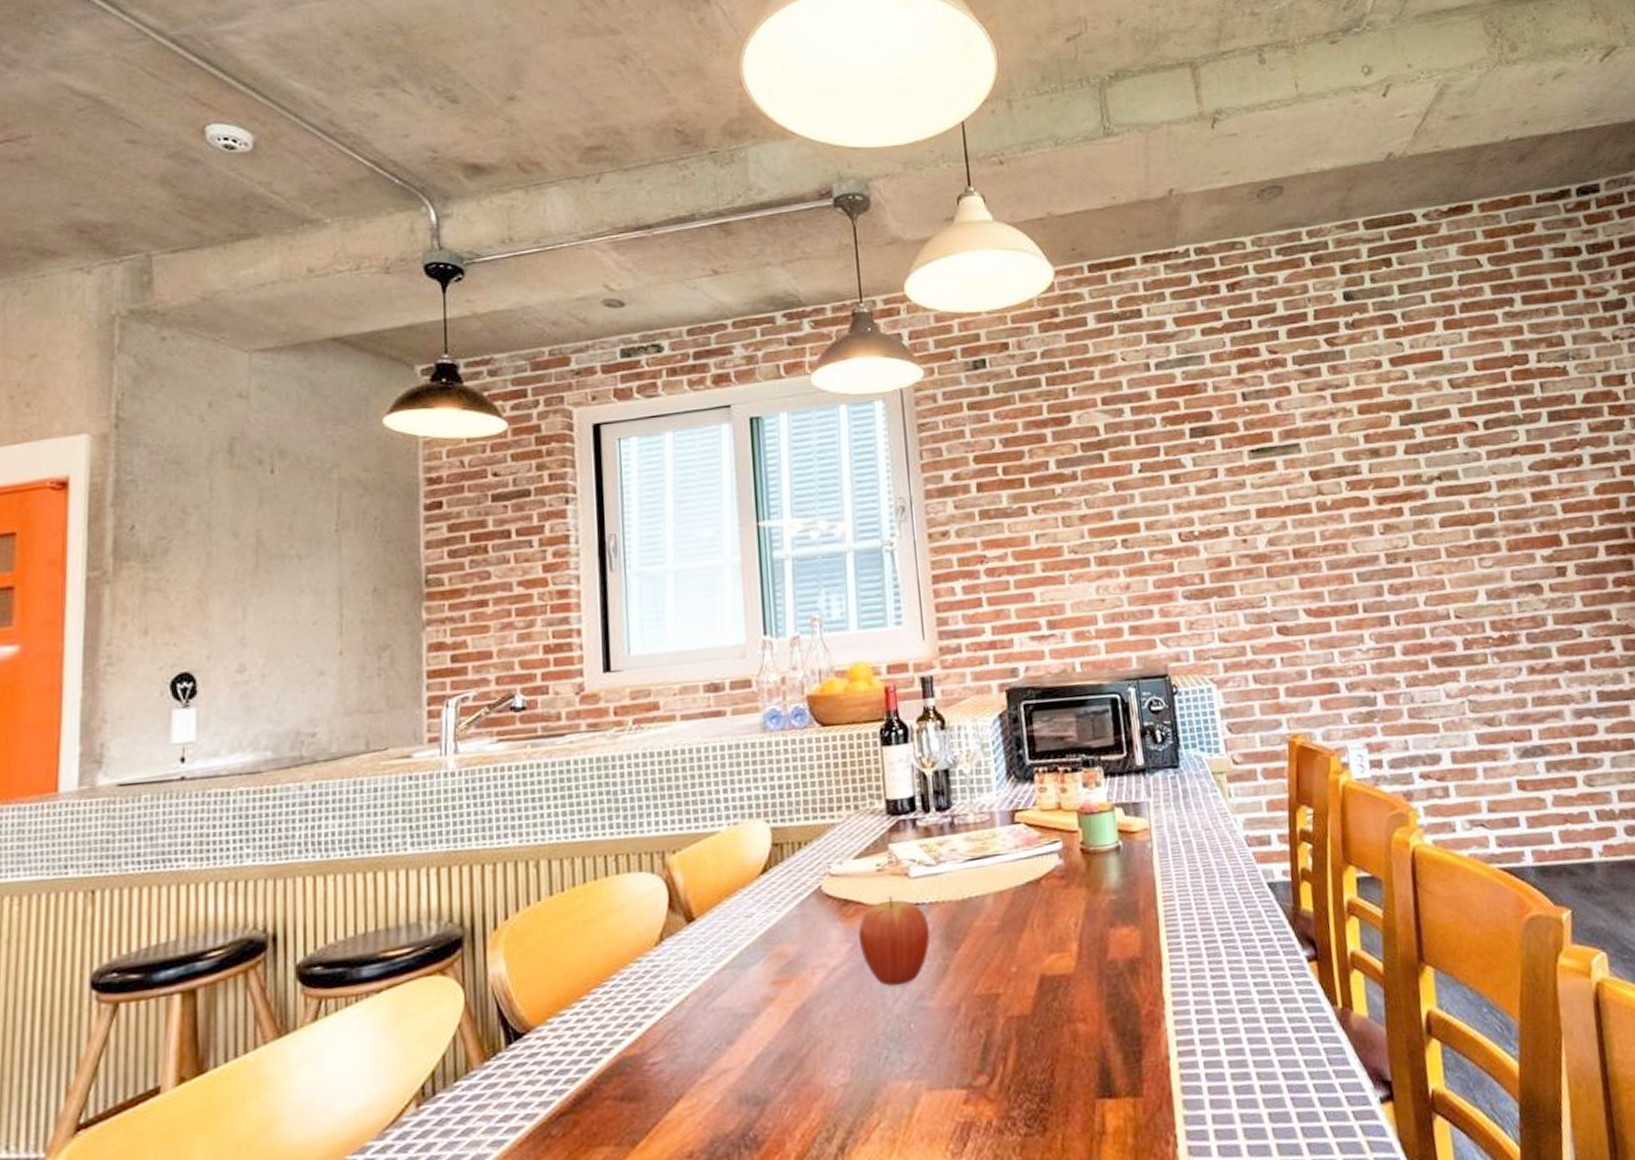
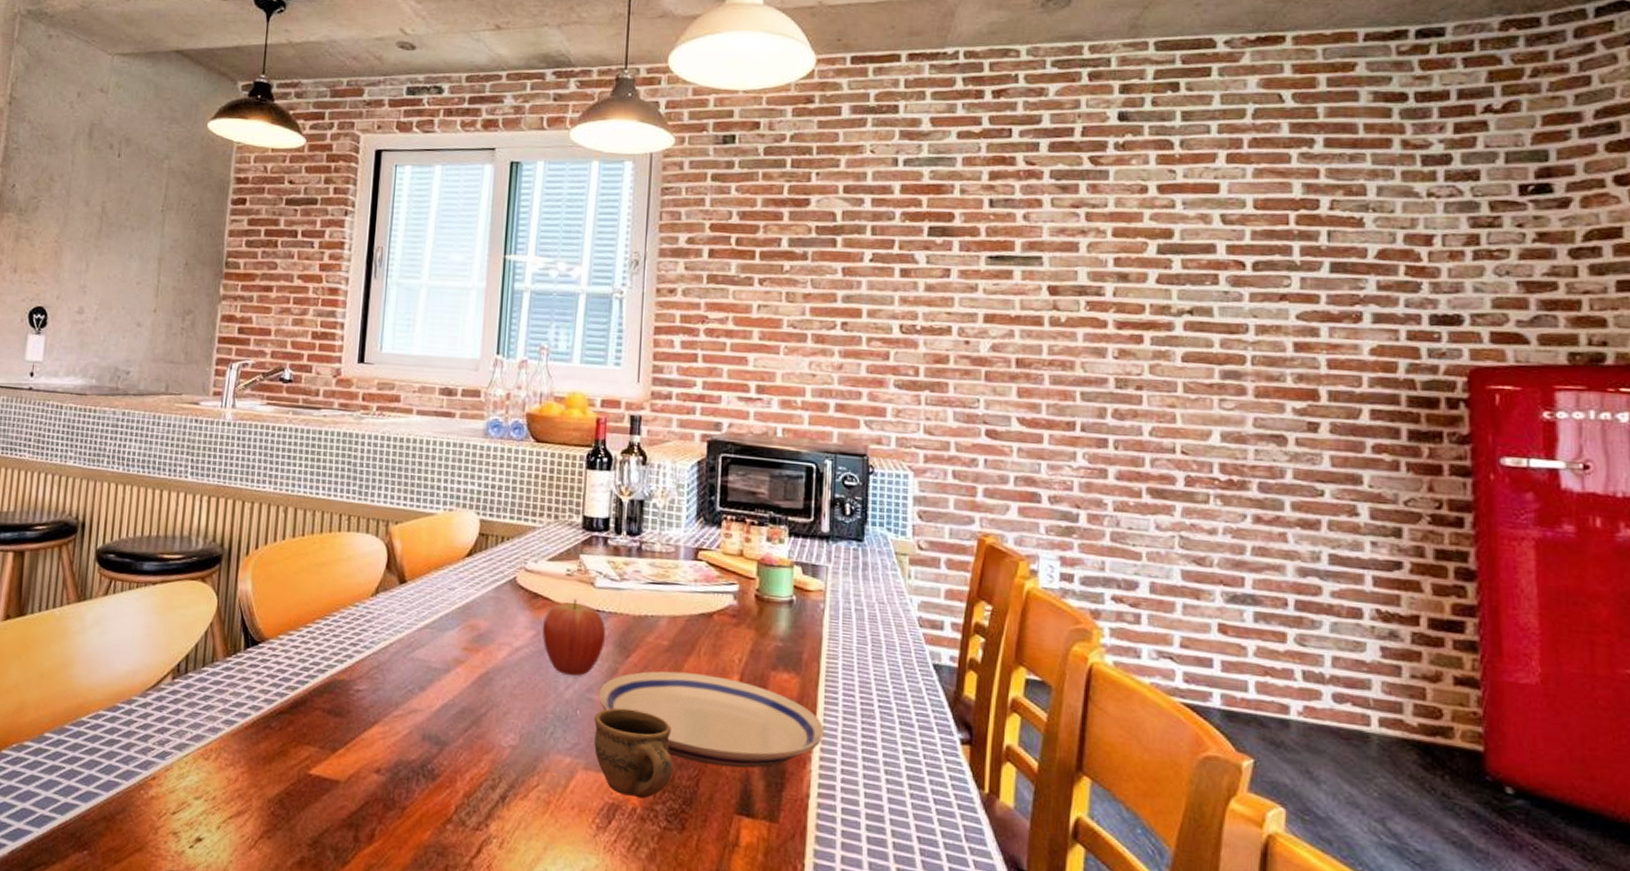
plate: none [931,947,1174,1051] -> present [598,671,825,768]
cup: none [931,1006,1025,1109] -> present [594,707,673,799]

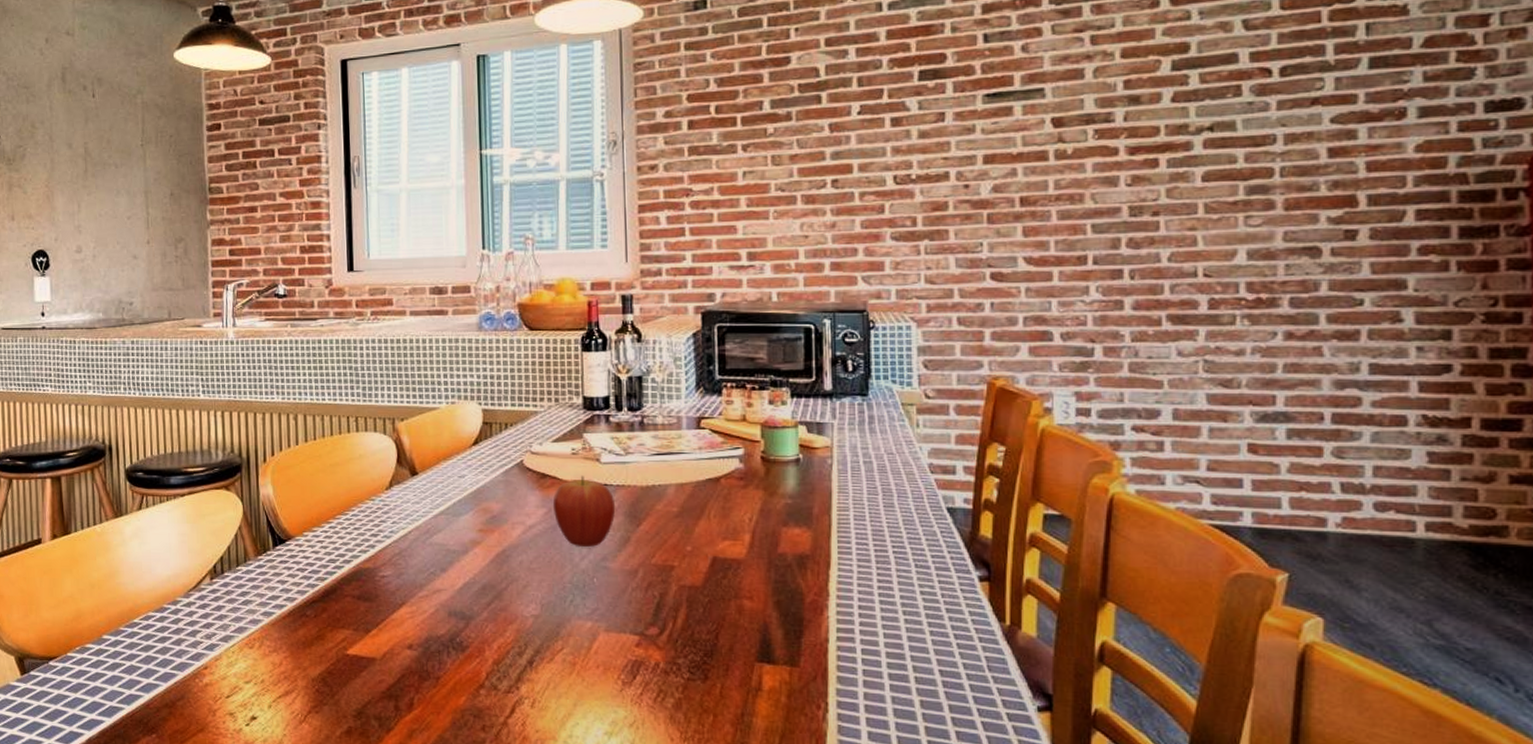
cup: present [594,707,673,799] -> none [611,573,692,654]
plate: present [598,671,825,768] -> none [613,535,840,620]

